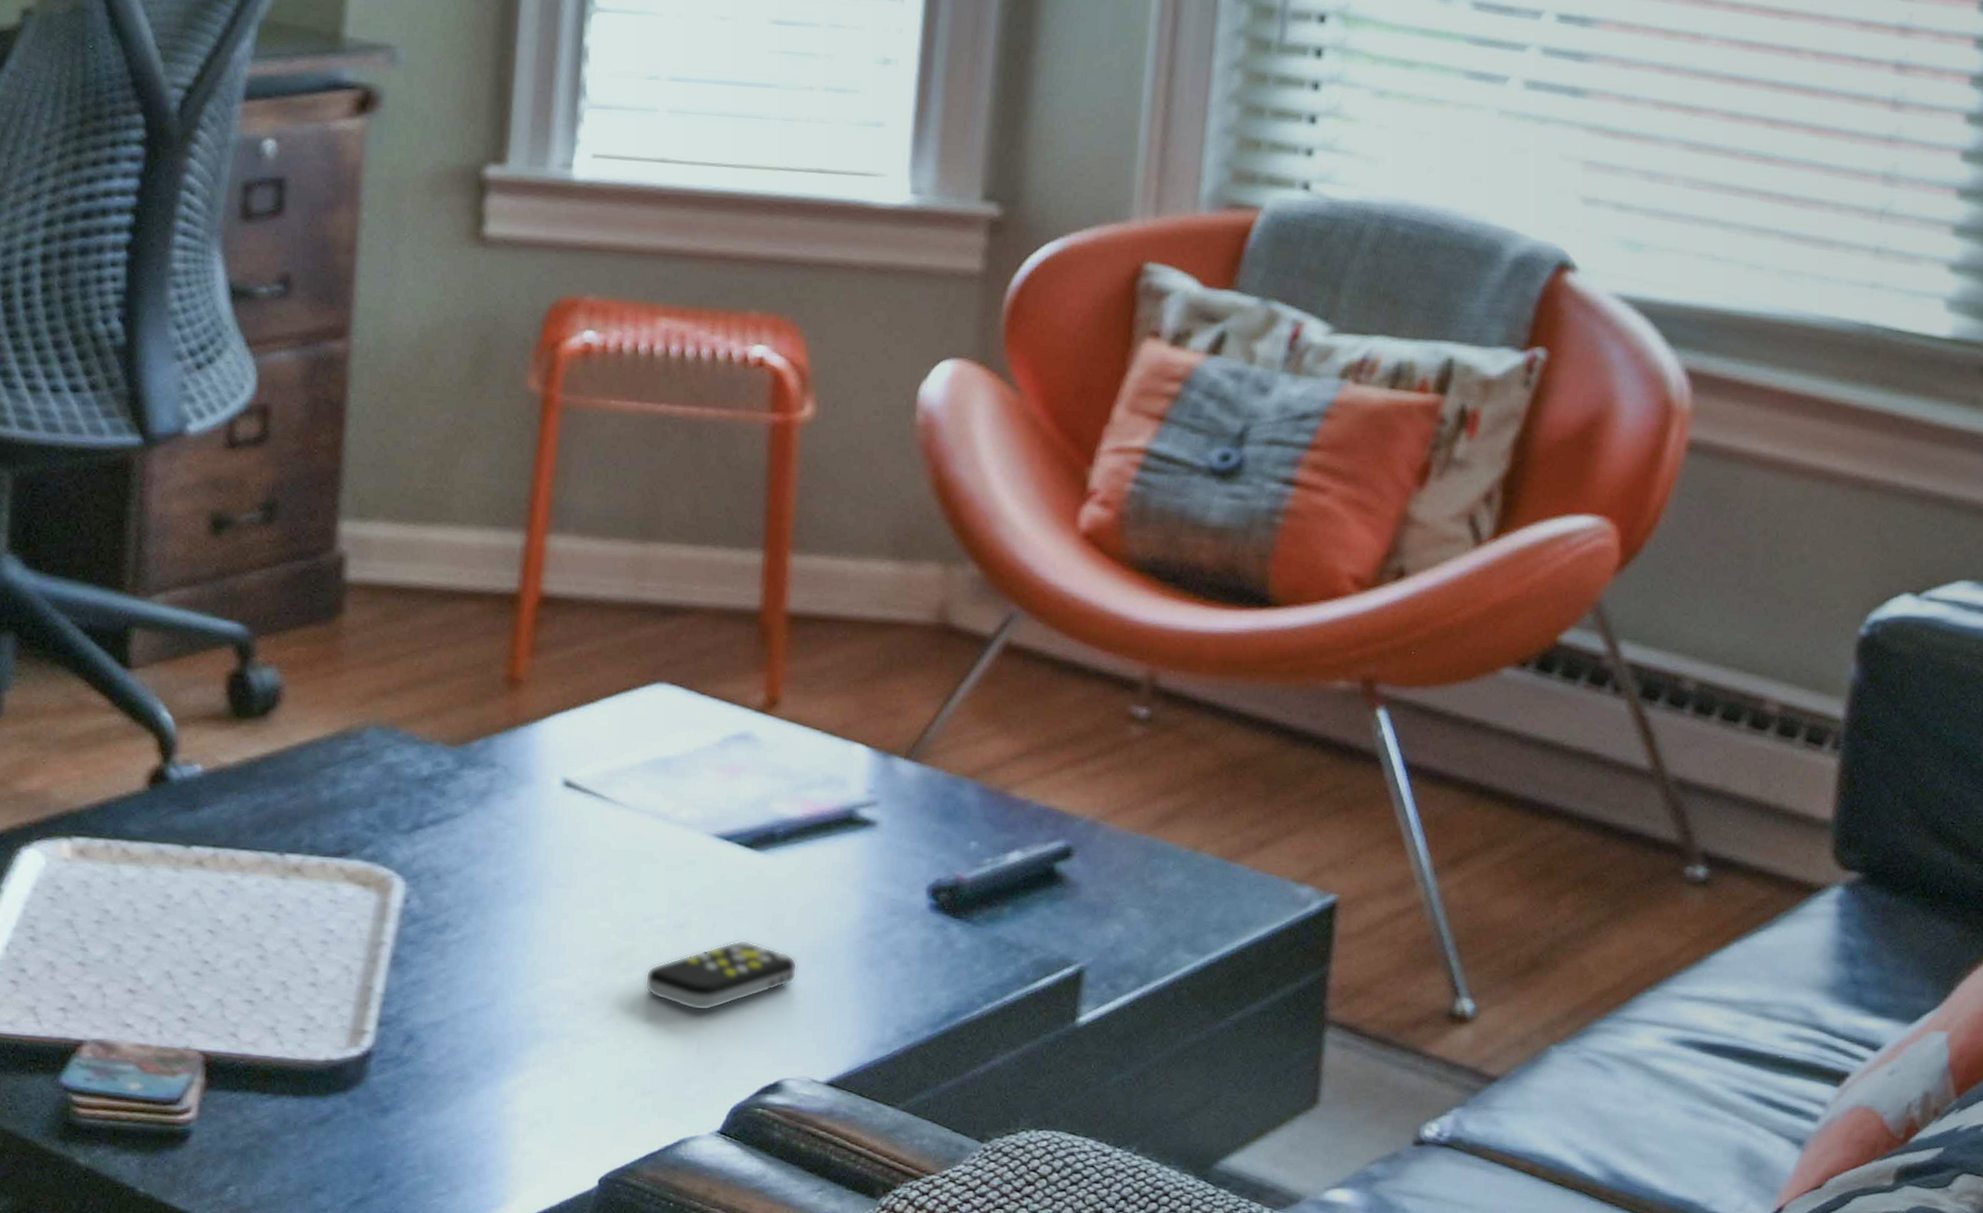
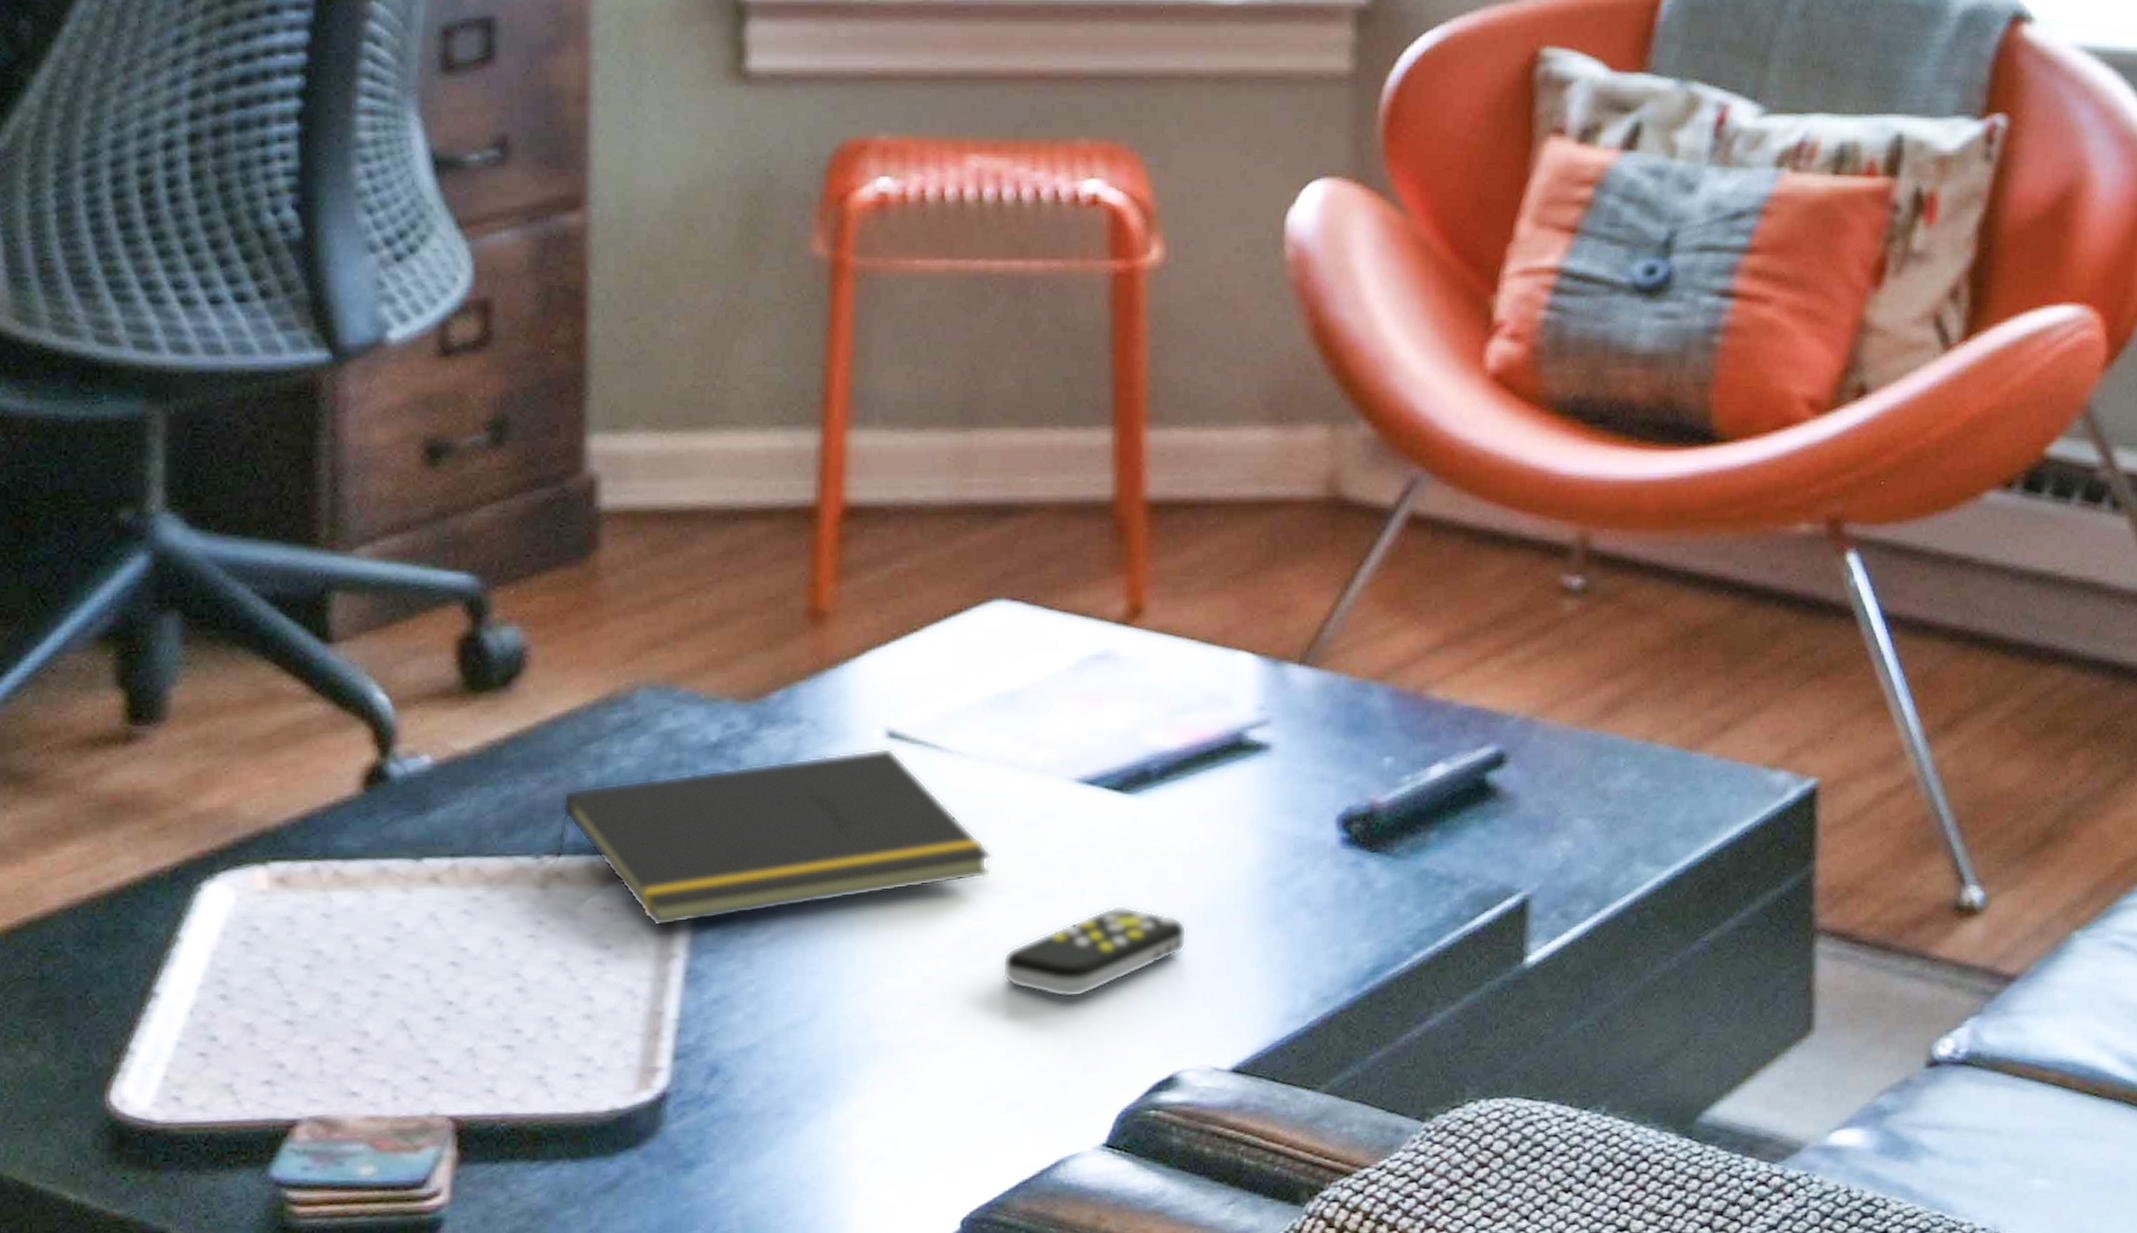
notepad: none [296,793,642,920] -> present [557,747,992,928]

